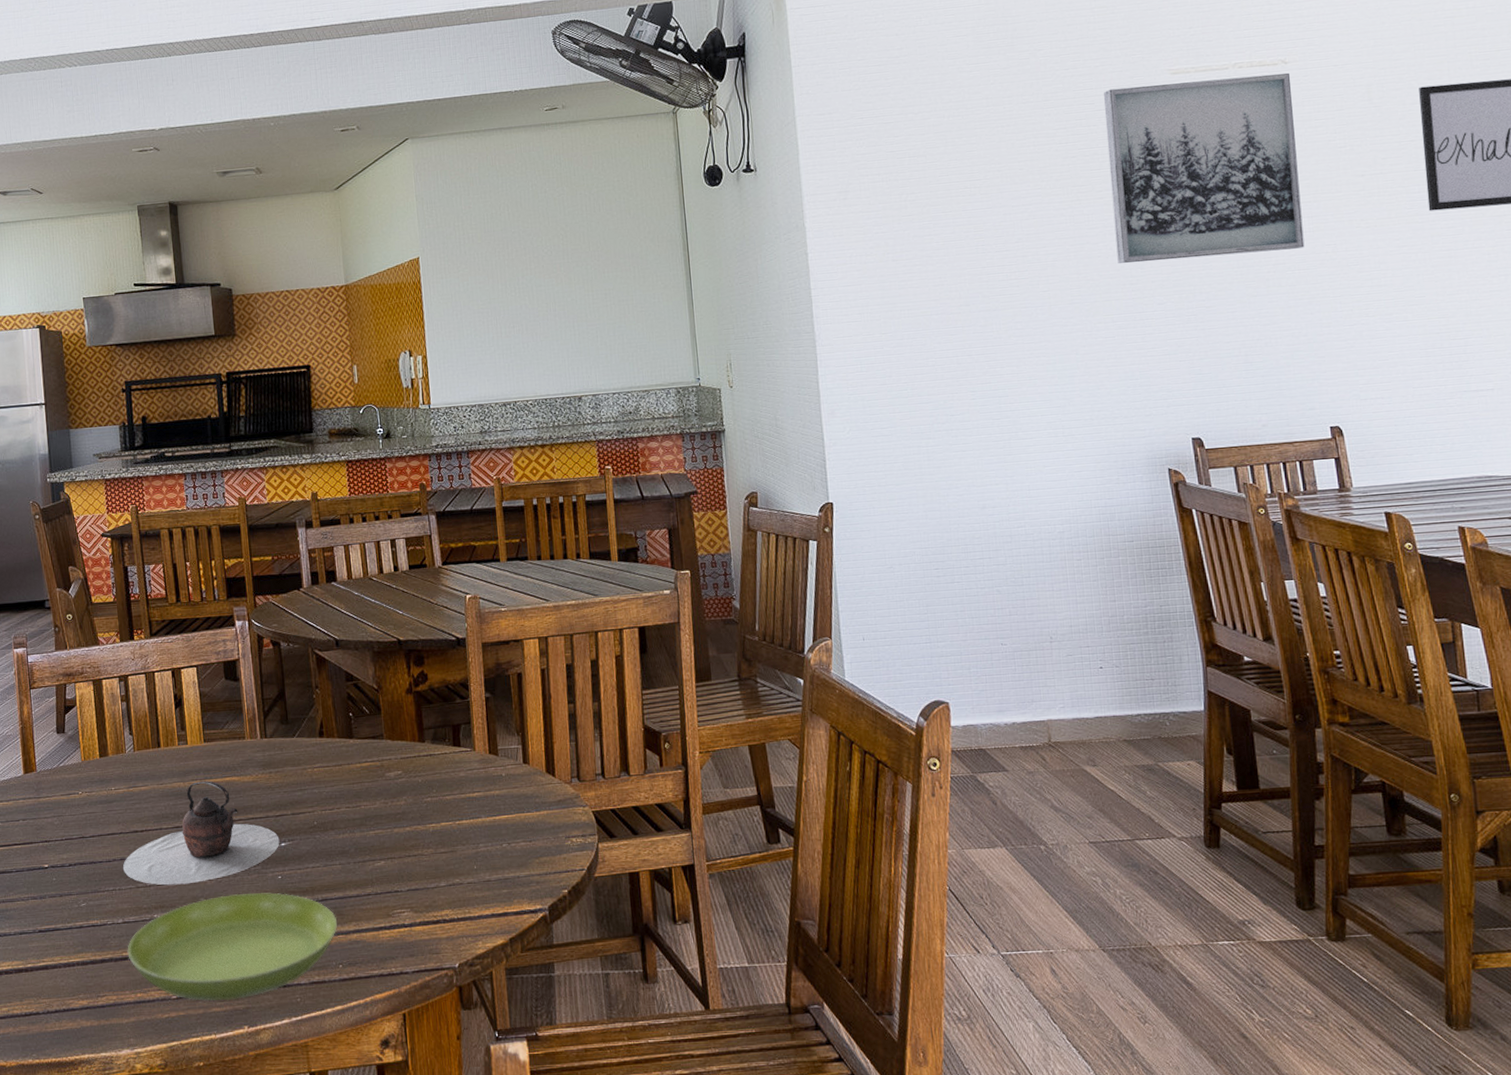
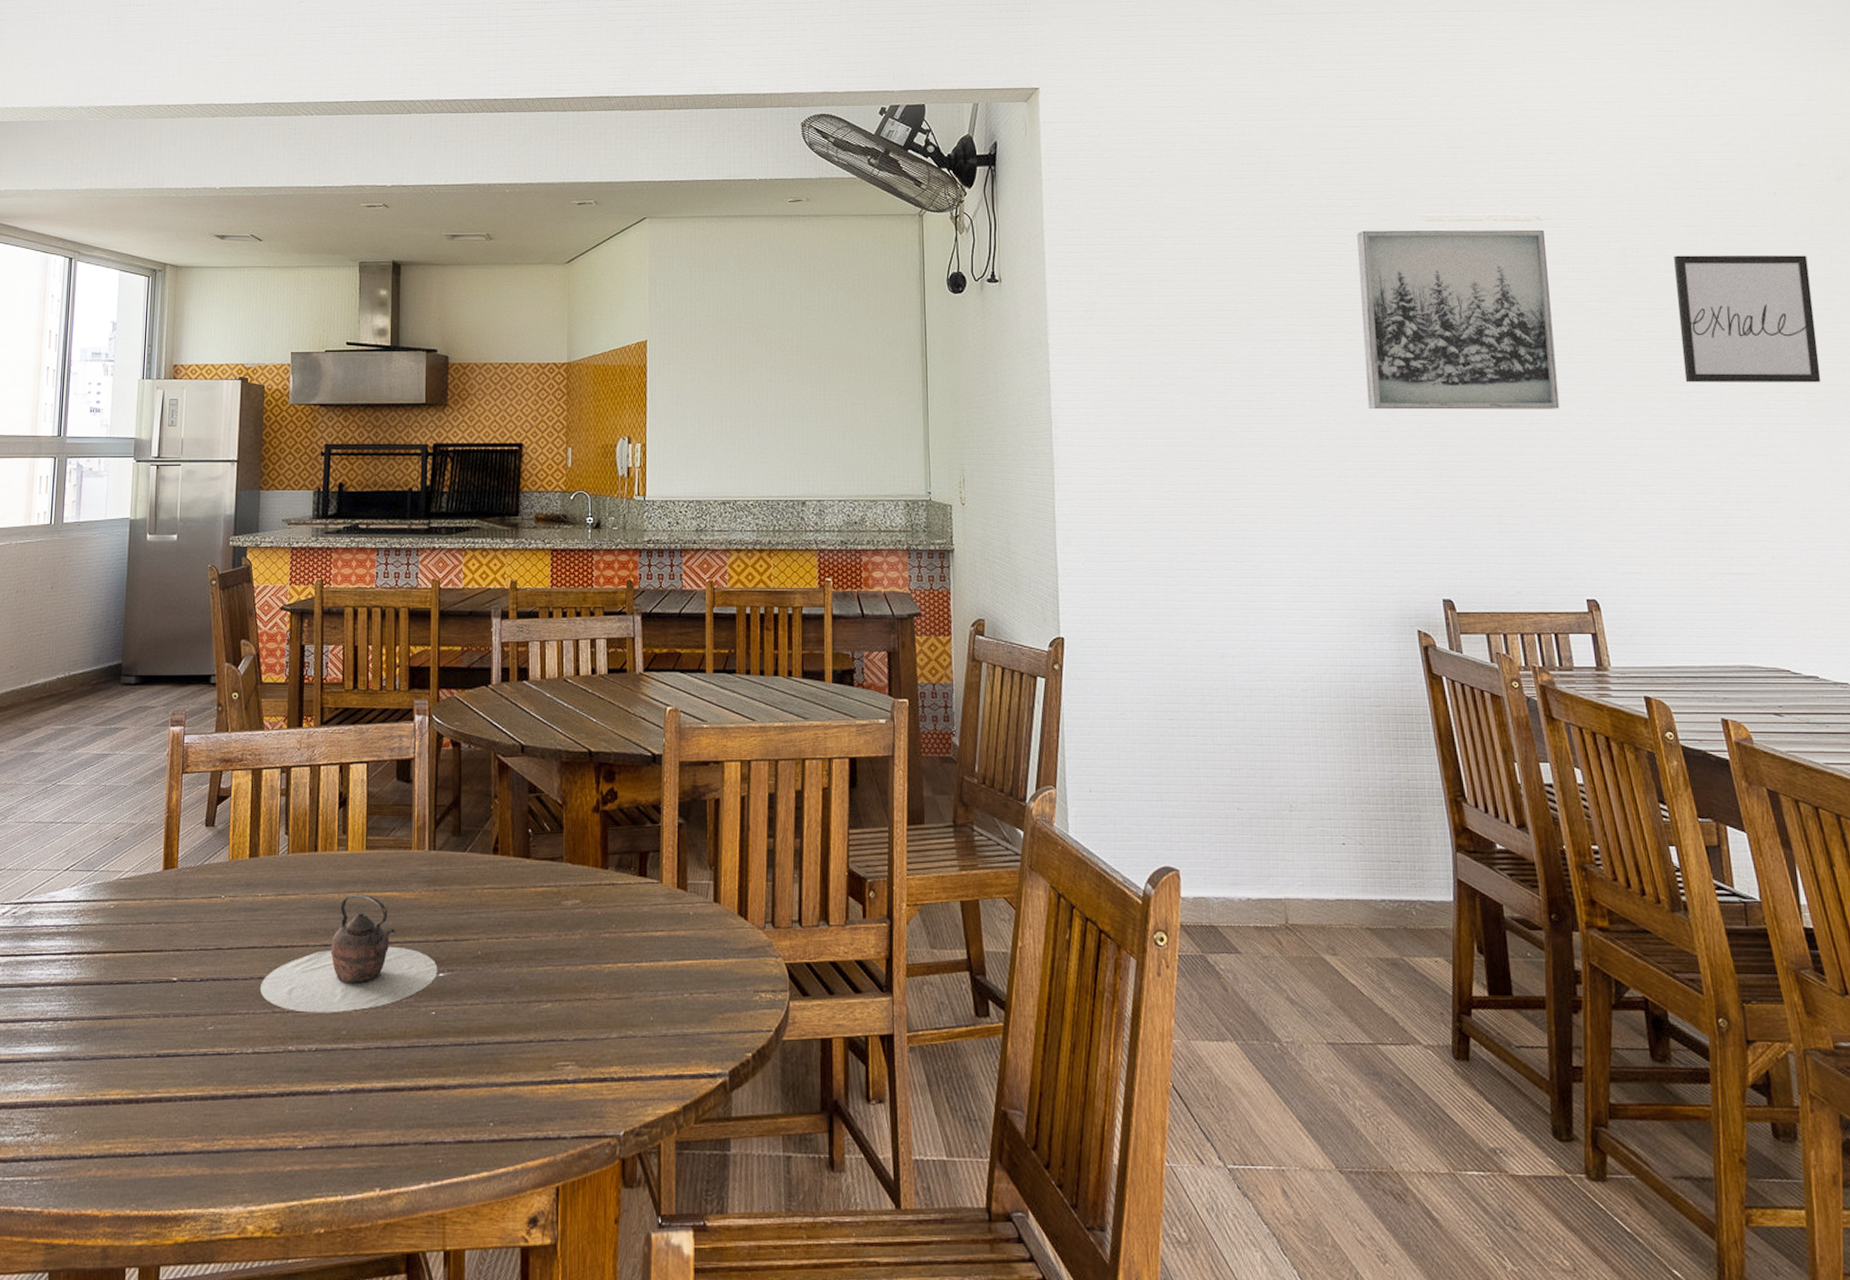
saucer: present [127,892,338,1001] -> none [253,1028,493,1156]

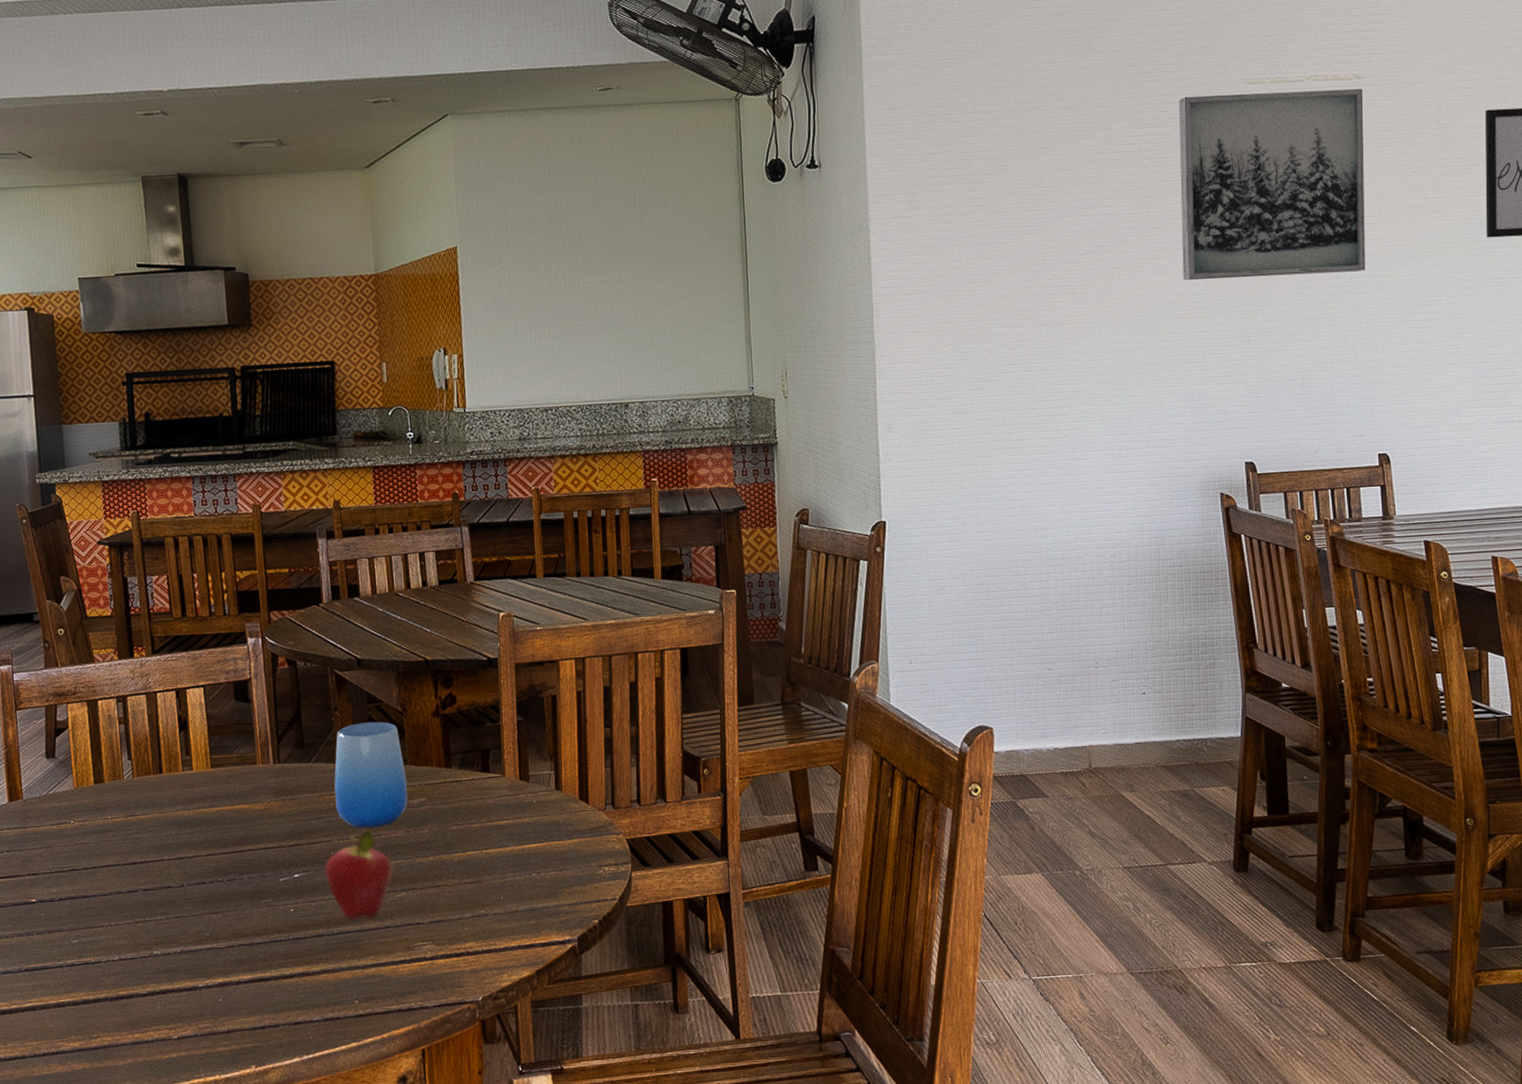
teapot: present [260,894,438,1013] -> none [120,809,293,920]
fruit: none [470,926,541,1029] -> present [324,826,393,919]
cup: none [488,813,562,928] -> present [334,721,408,828]

